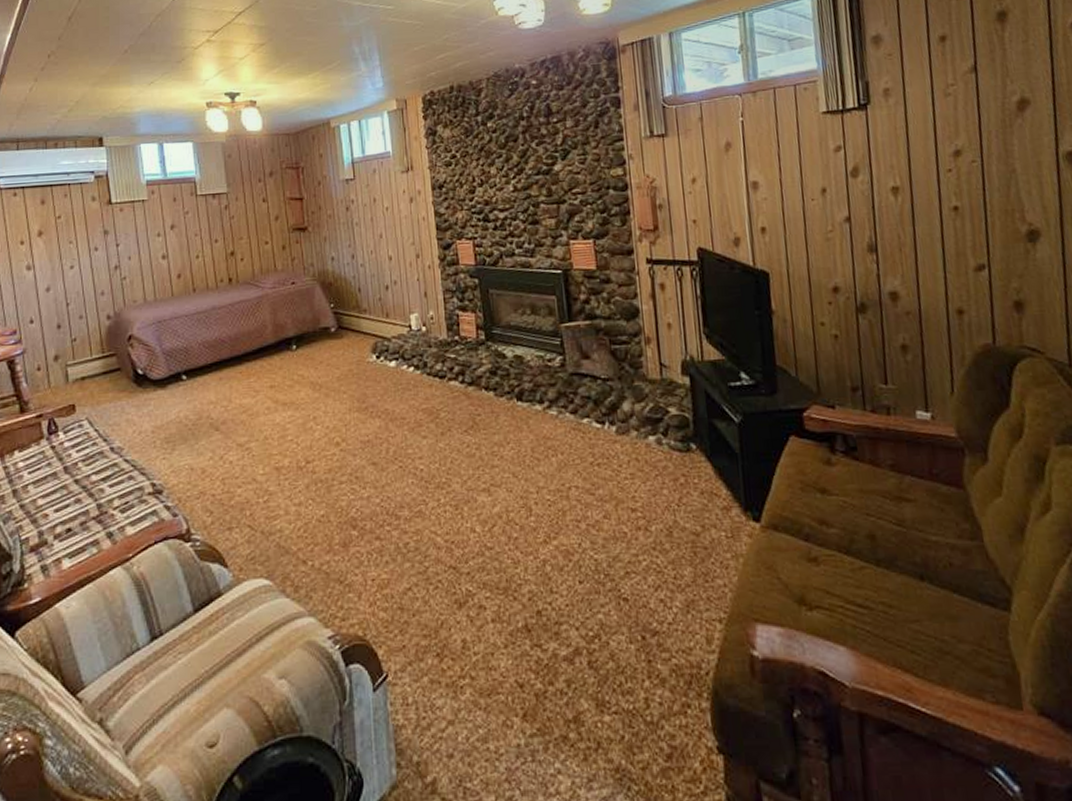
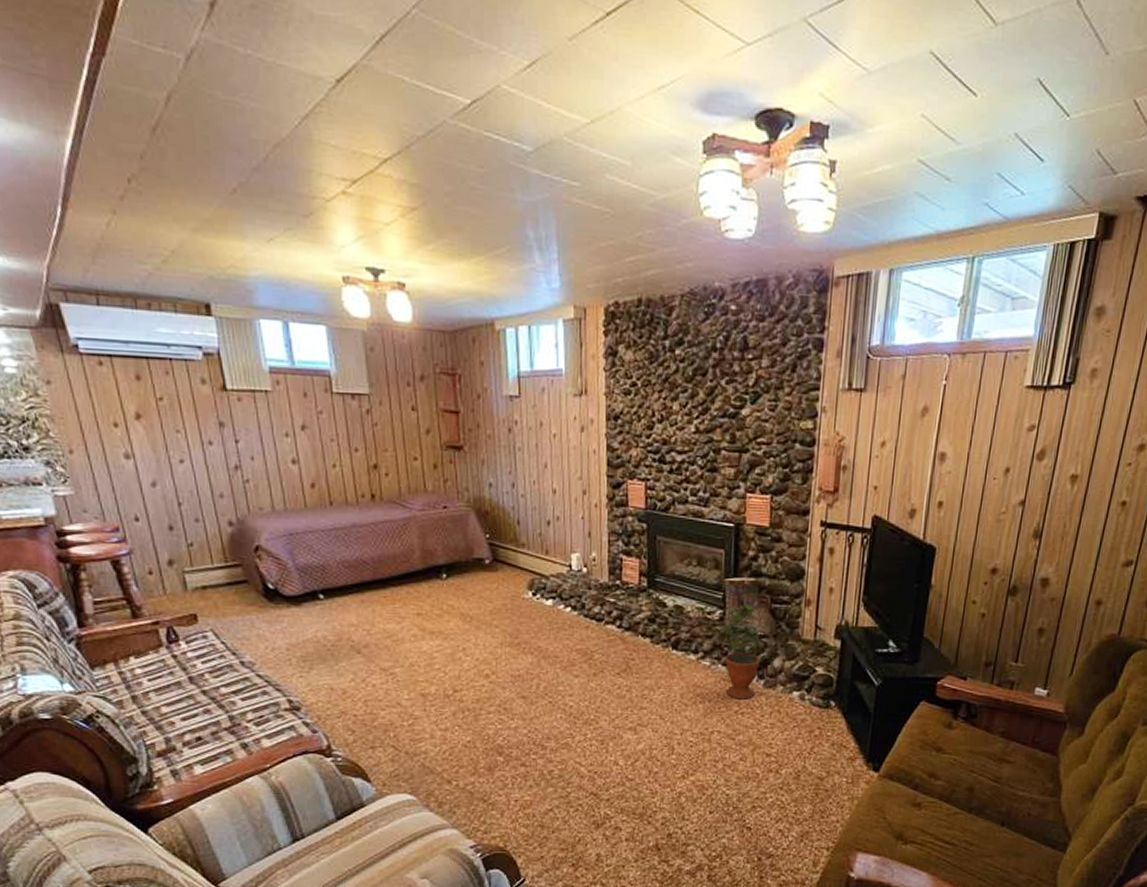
potted plant: none [561,344,608,449] -> present [719,601,761,700]

